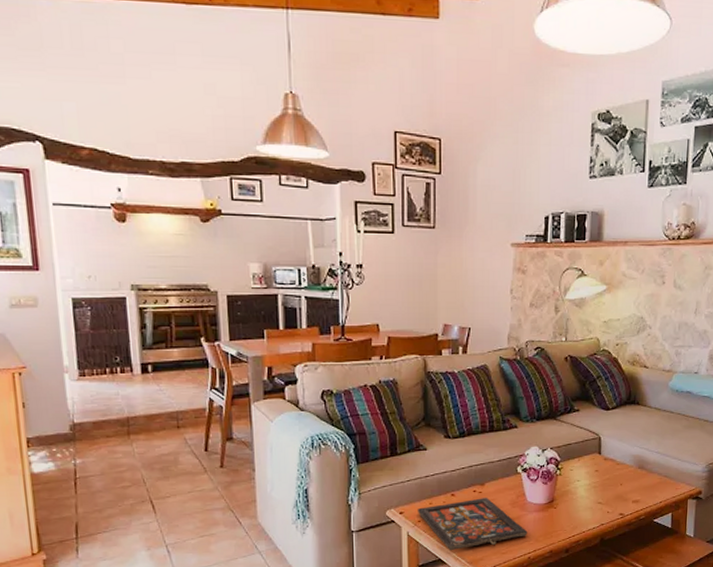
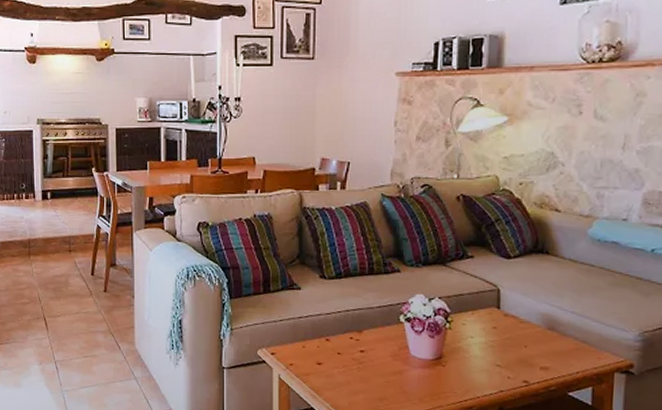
board game: present [418,498,528,551] -> none [290,346,411,401]

